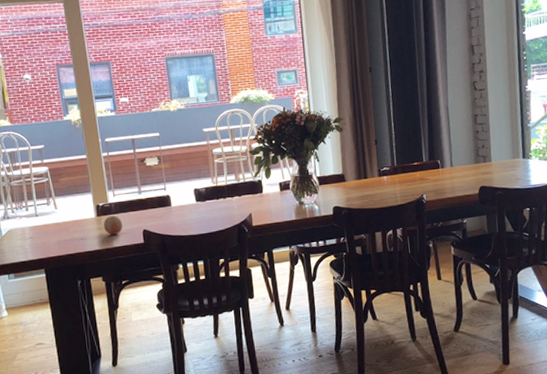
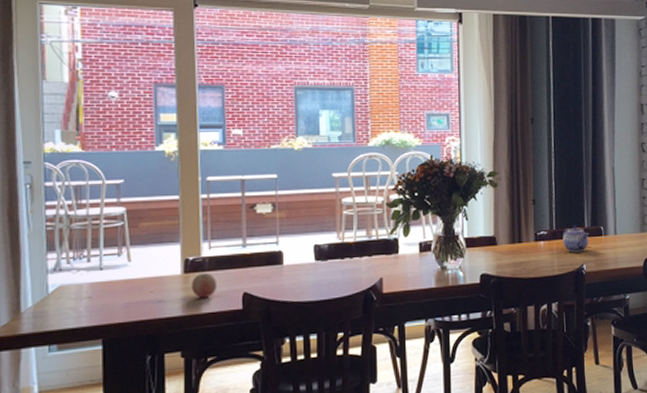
teapot: none [403,160,427,185] -> present [562,225,589,253]

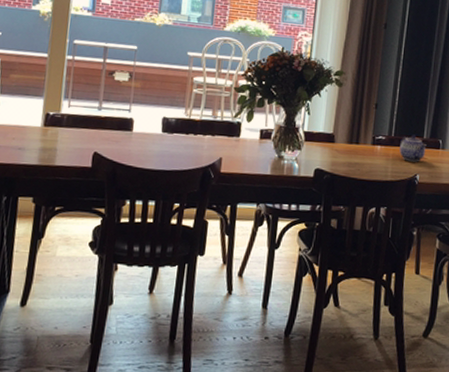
fruit: present [191,273,218,298] -> none [48,128,72,151]

